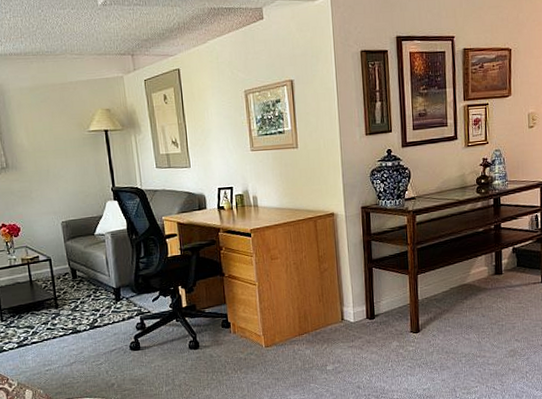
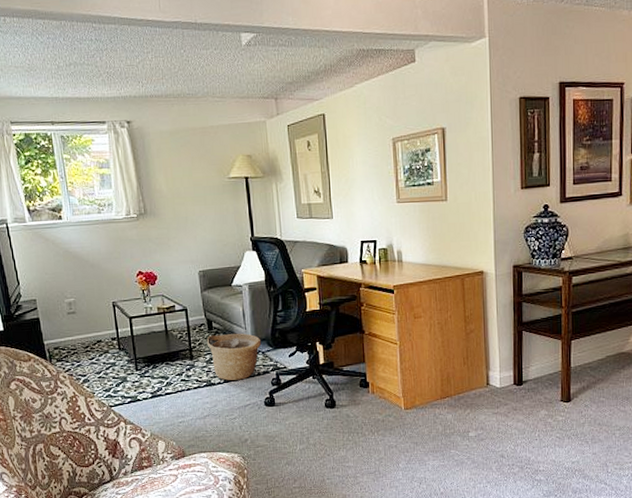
basket: none [71,280,126,327] -> present [206,333,262,381]

